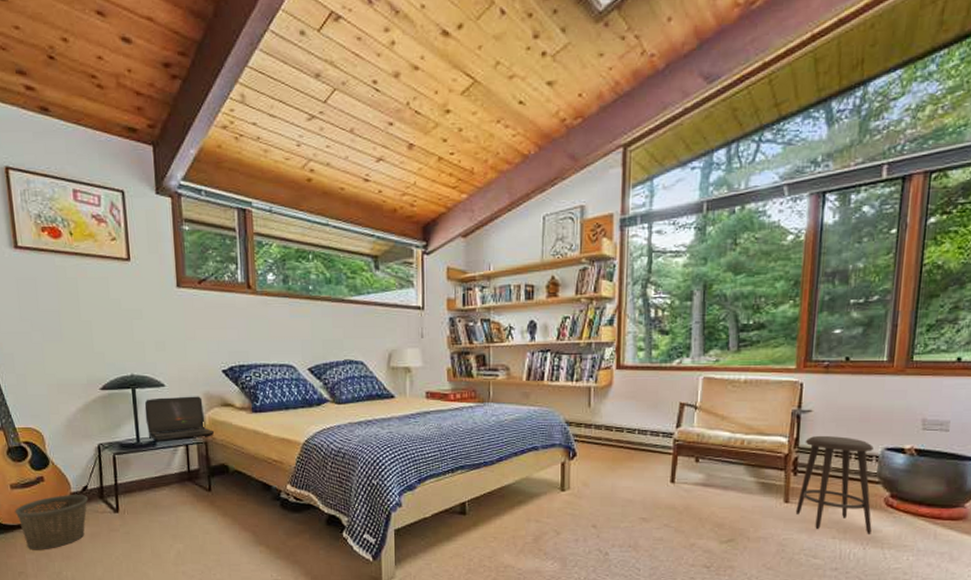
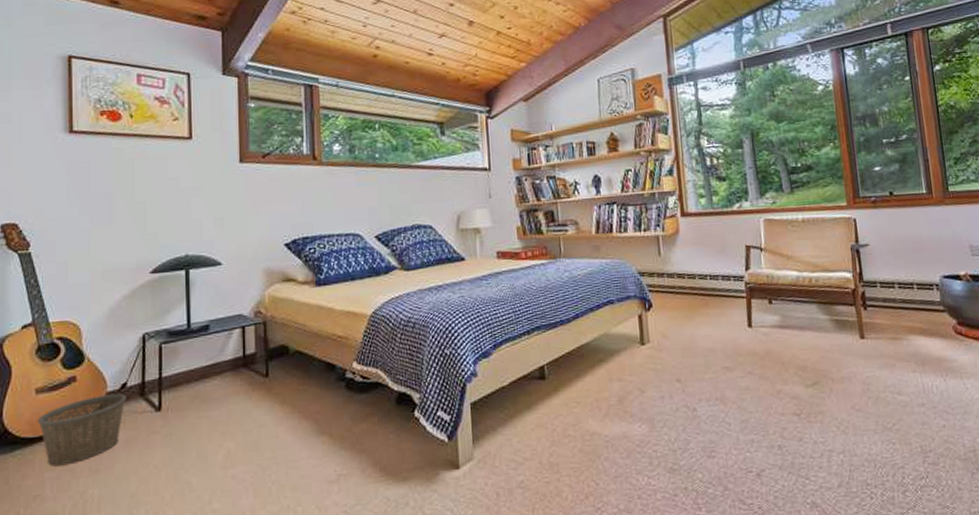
laptop computer: present [144,396,214,442] -> none [198,273,273,327]
stool: present [795,435,874,534] -> none [868,267,948,365]

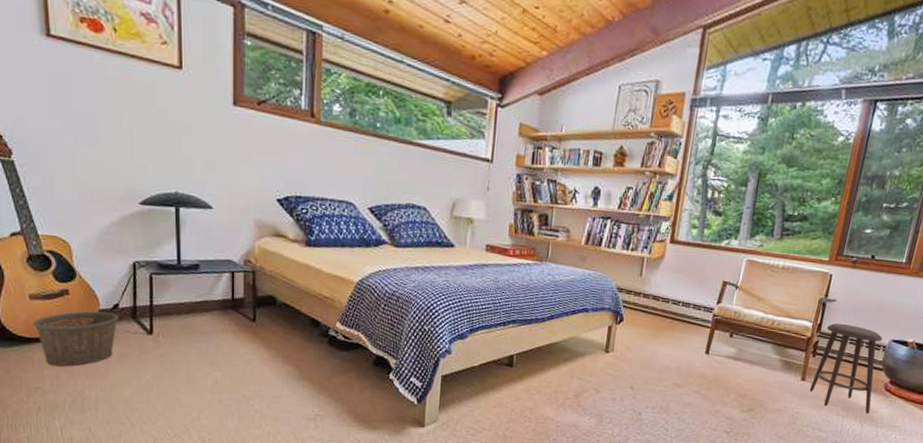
stool: none [868,267,948,365] -> present [809,323,883,414]

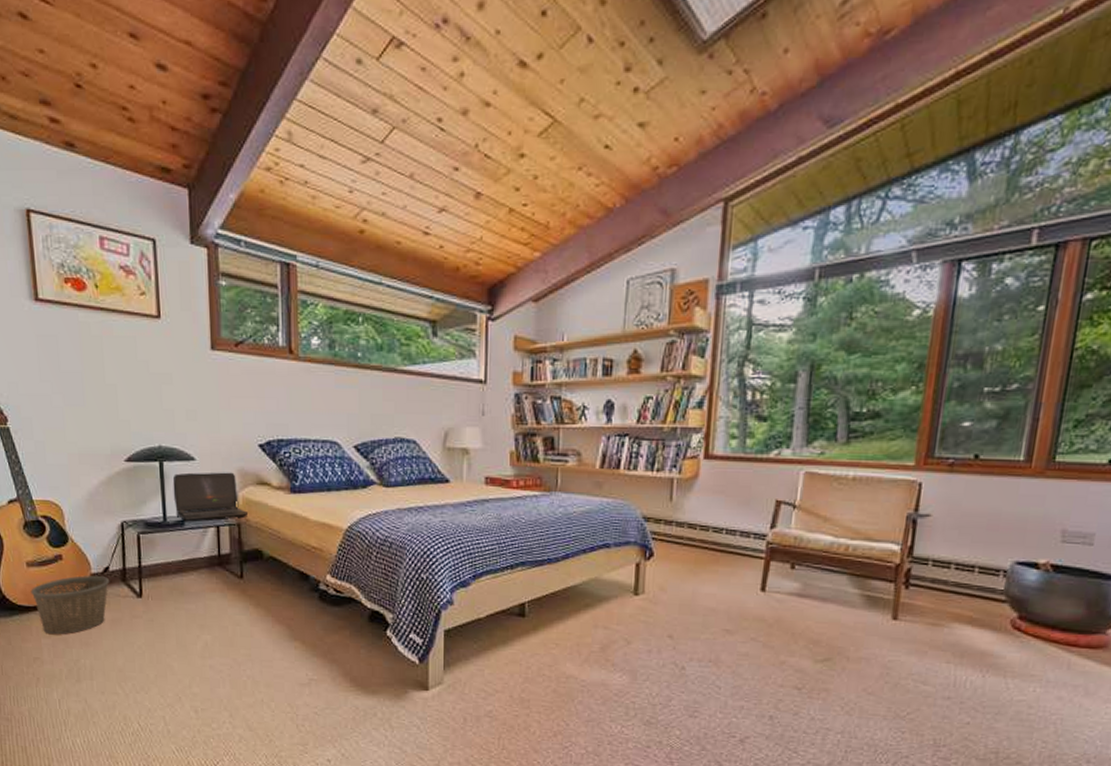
laptop computer: none [188,220,263,267] -> present [172,472,247,522]
stool: present [809,323,883,414] -> none [904,544,1002,660]

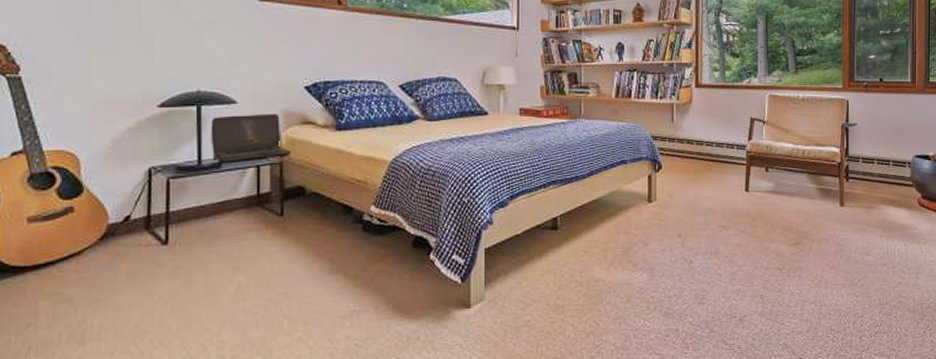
basket: present [30,575,110,635] -> none [30,226,131,295]

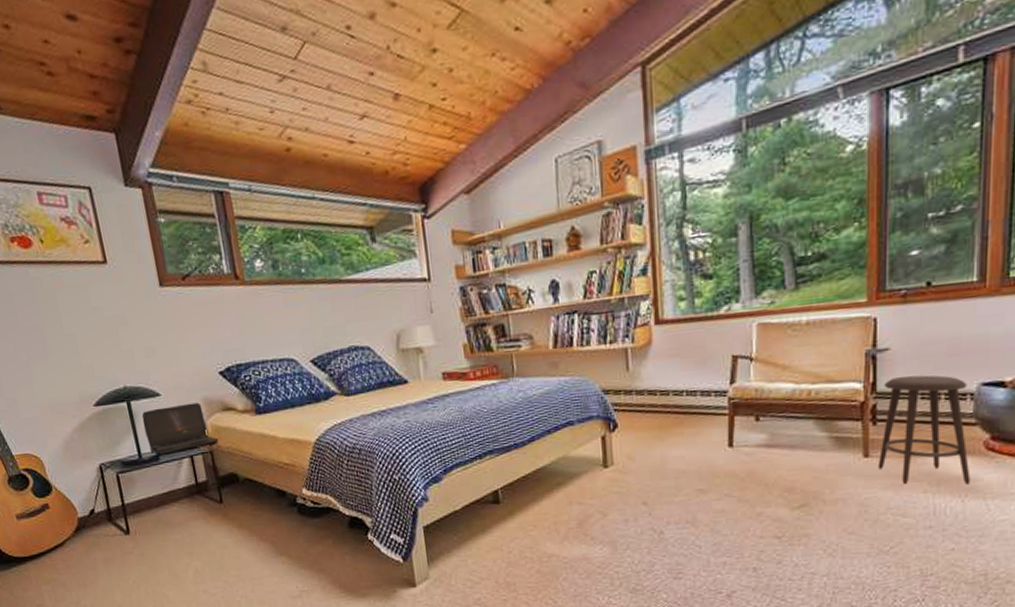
stool: none [849,145,910,232] -> present [878,375,971,485]

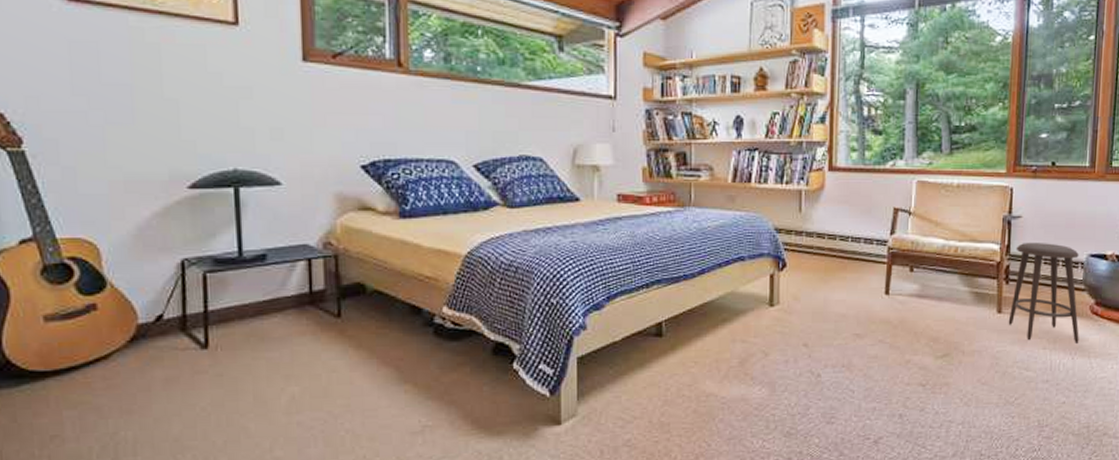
laptop computer: present [141,402,218,456] -> none [251,197,347,256]

